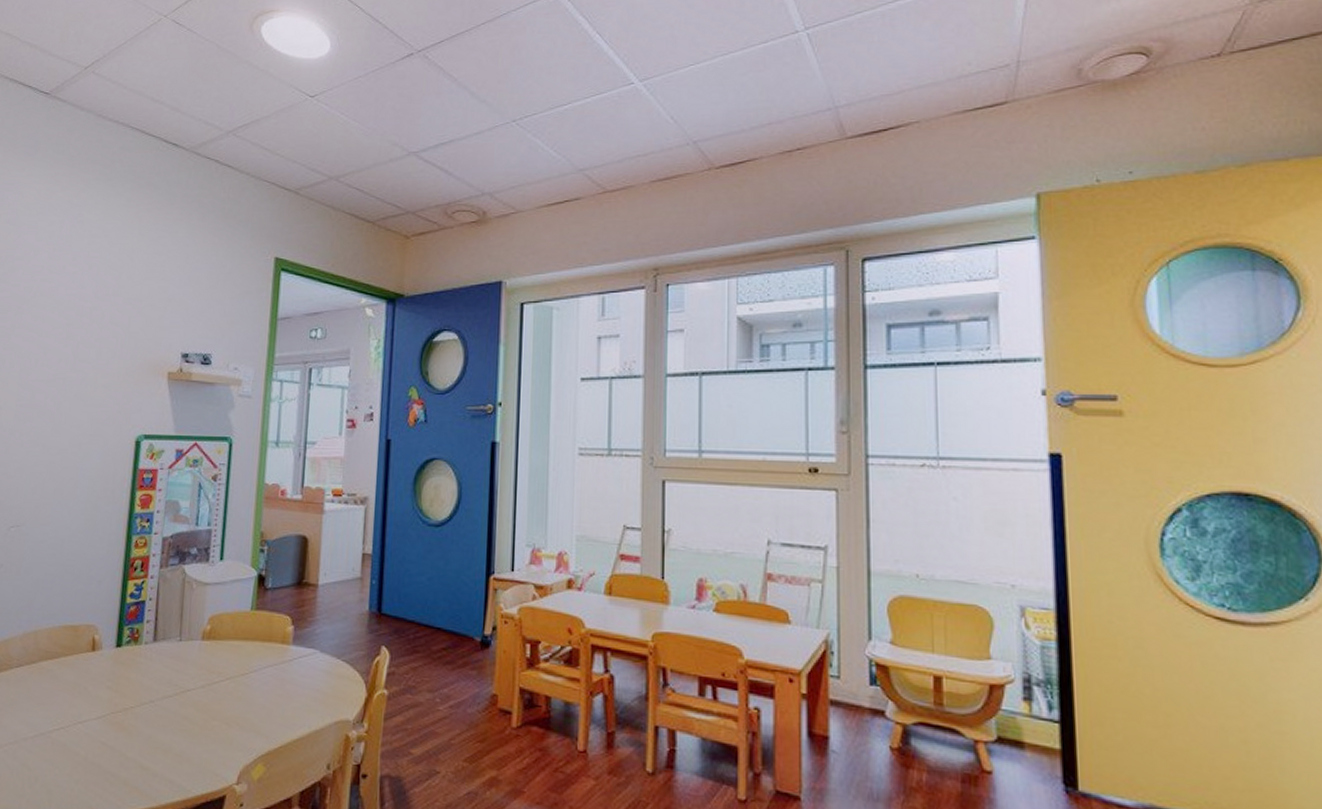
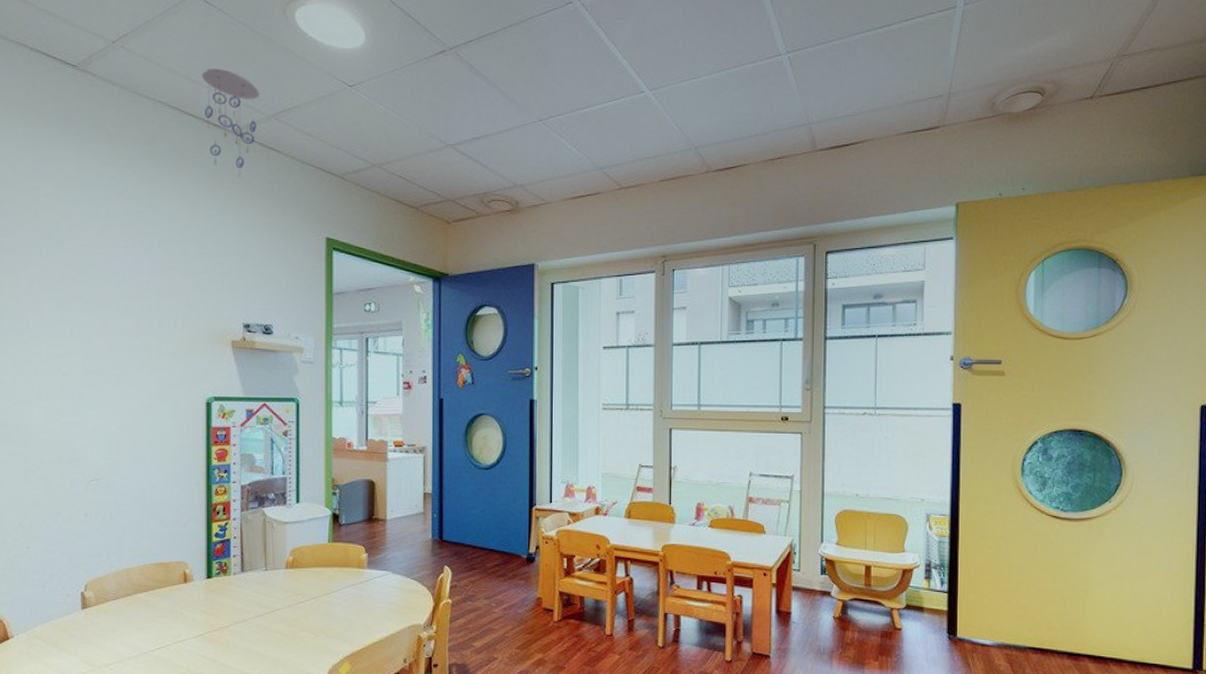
ceiling mobile: none [164,87,221,197] -> present [202,68,260,178]

